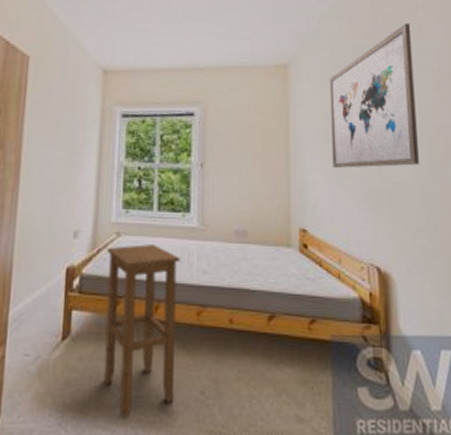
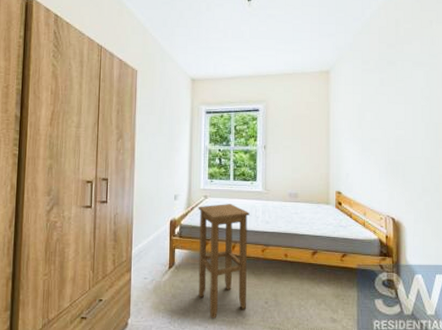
wall art: present [329,23,419,168] -> none [360,35,427,147]

